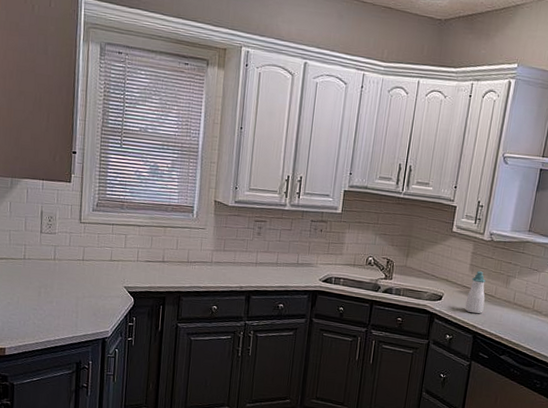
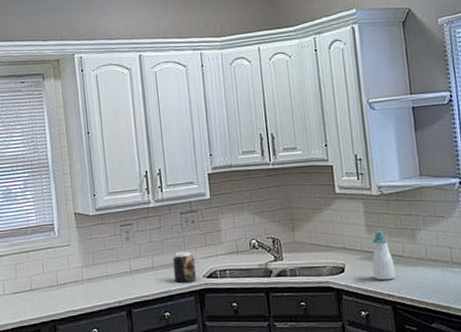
jar: none [294,254,315,283] -> present [173,251,196,283]

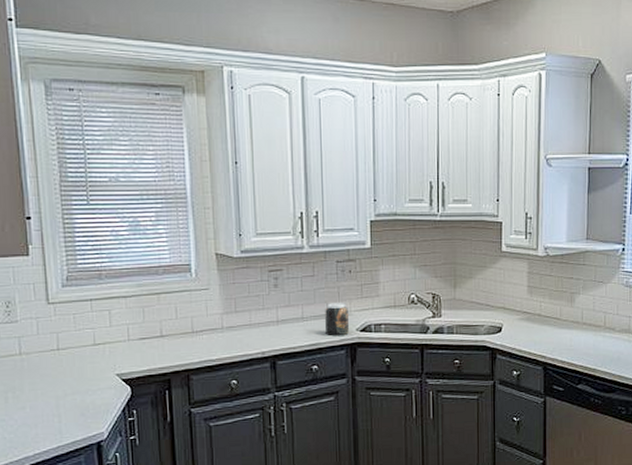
soap bottle: present [372,230,396,281] -> none [529,292,550,342]

